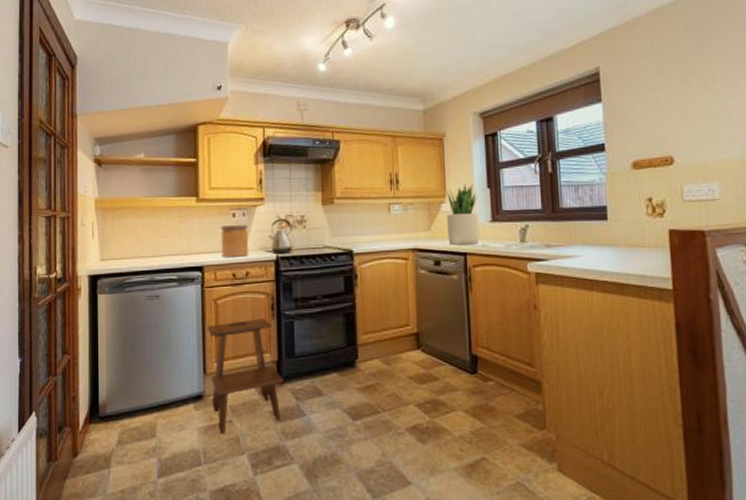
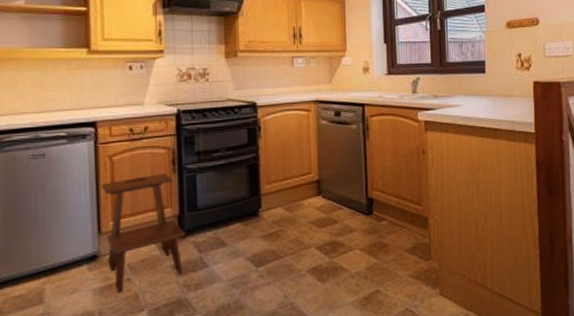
jar: present [221,225,249,258] -> none [116,78,148,113]
kettle: present [268,218,295,254] -> none [168,71,197,108]
planter: present [446,184,480,246] -> none [346,39,377,97]

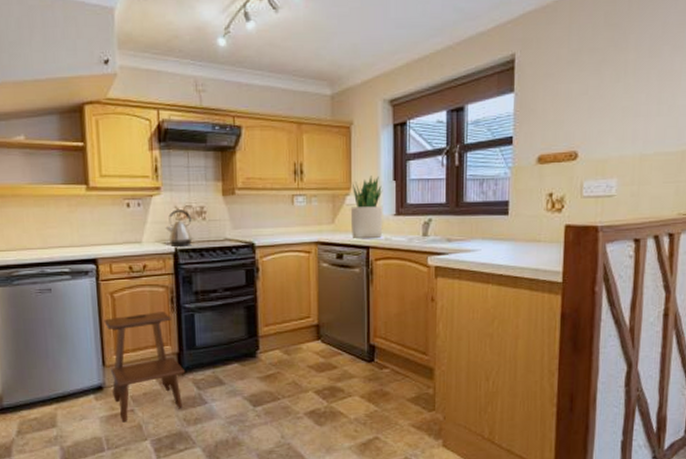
kettle: none [168,71,197,108] -> present [165,209,194,246]
planter: none [346,39,377,97] -> present [350,176,383,239]

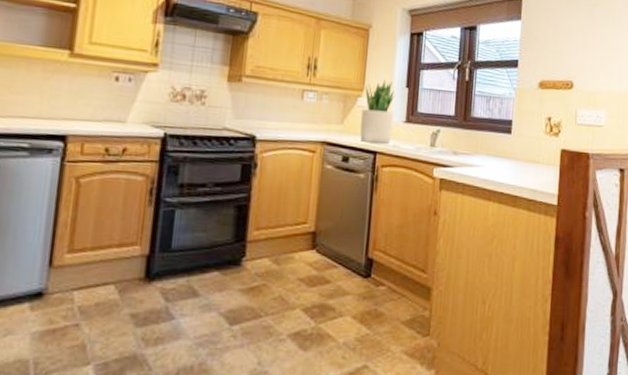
step stool: present [104,311,186,423] -> none [55,204,154,341]
kettle: present [165,209,194,246] -> none [156,90,190,132]

